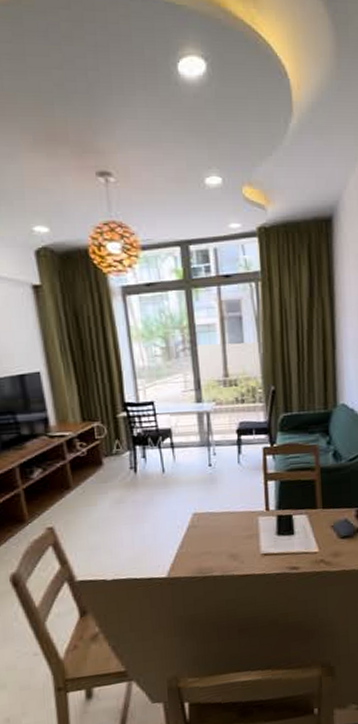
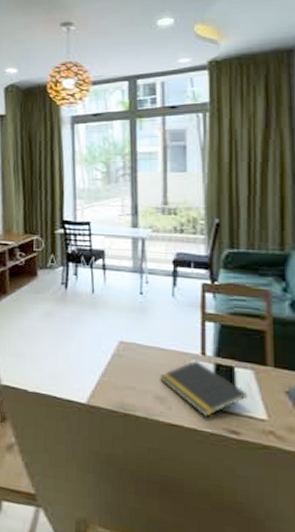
notepad: none [232,516,304,562] -> present [160,360,248,417]

